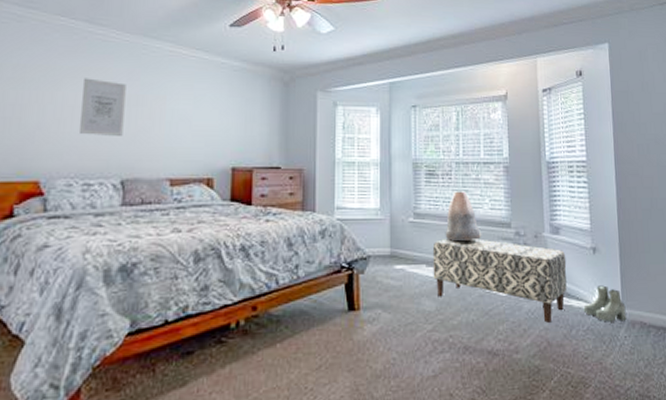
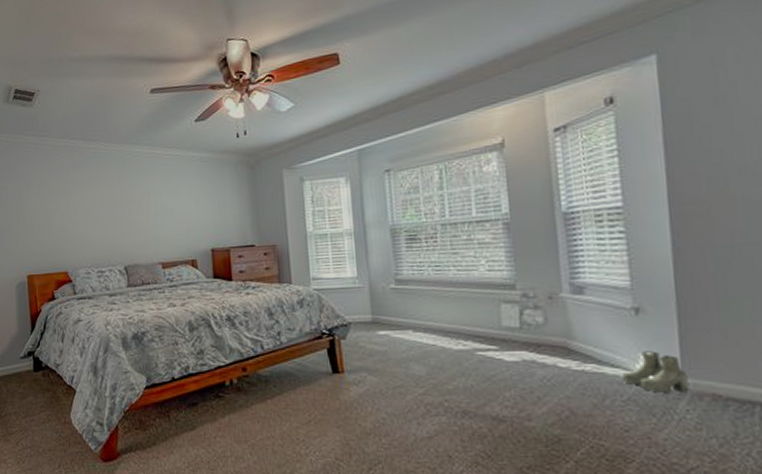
wall art: present [78,78,126,136] -> none [87,186,121,233]
bench: present [432,238,567,323] -> none [419,302,596,391]
decorative urn: present [445,191,482,241] -> none [432,253,479,306]

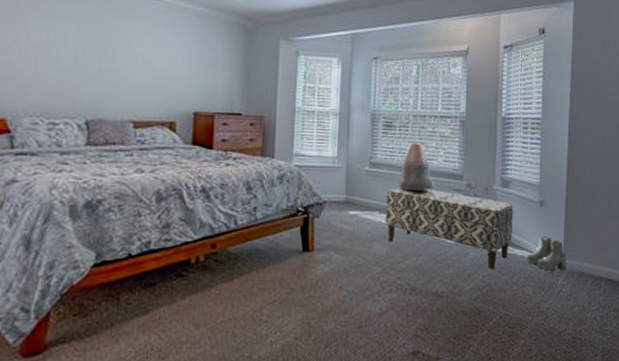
bench: none [419,302,596,391] -> present [385,187,514,269]
decorative urn: none [432,253,479,306] -> present [398,143,435,190]

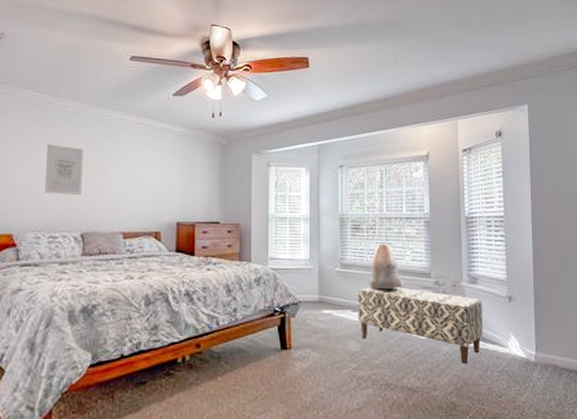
wall art: none [43,18,90,77] -> present [44,144,83,195]
boots: present [526,237,567,271] -> none [498,331,540,365]

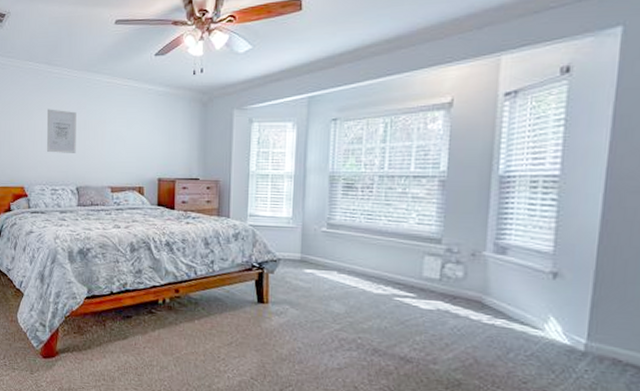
bench: present [357,286,483,364] -> none [344,248,513,342]
decorative urn: present [369,244,404,289] -> none [360,204,404,253]

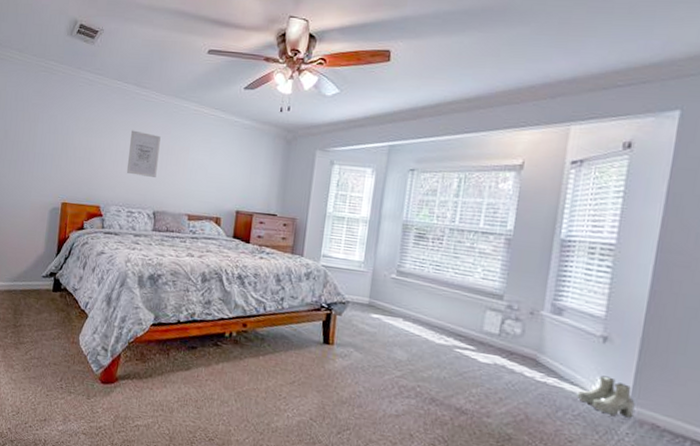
boots: none [528,313,593,354] -> present [576,375,635,418]

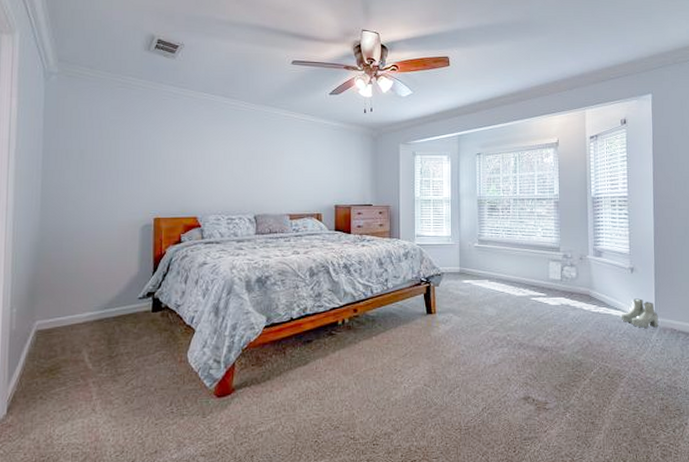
wall art: present [126,130,161,177] -> none [222,139,254,183]

